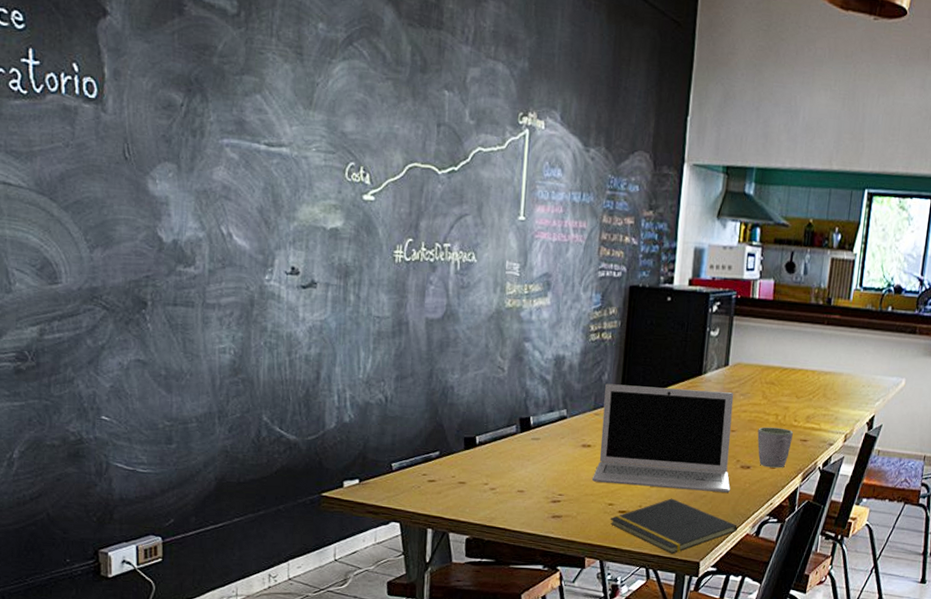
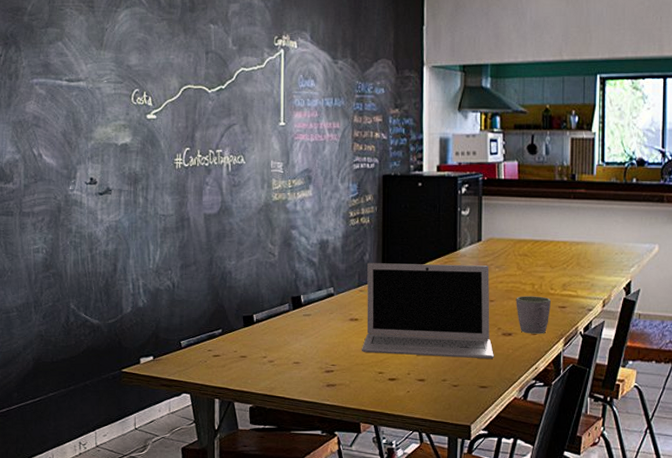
notepad: present [610,498,738,554] -> none [381,365,505,419]

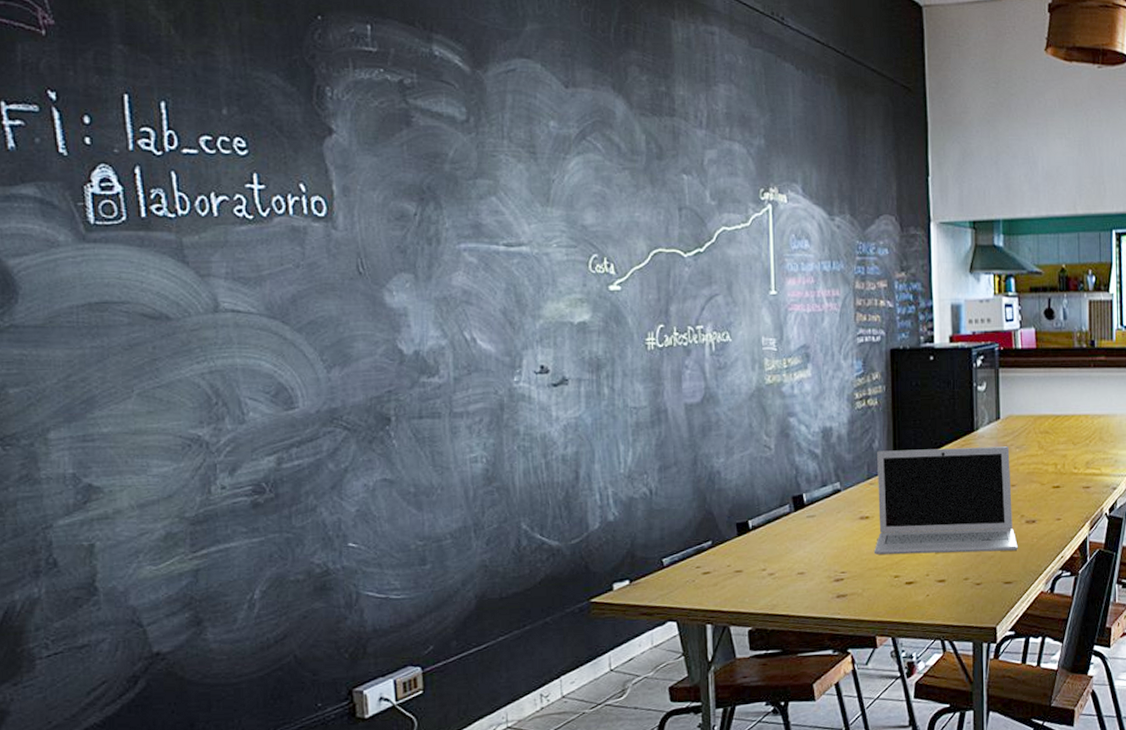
mug: present [516,296,551,334] -> none [1038,477,1075,520]

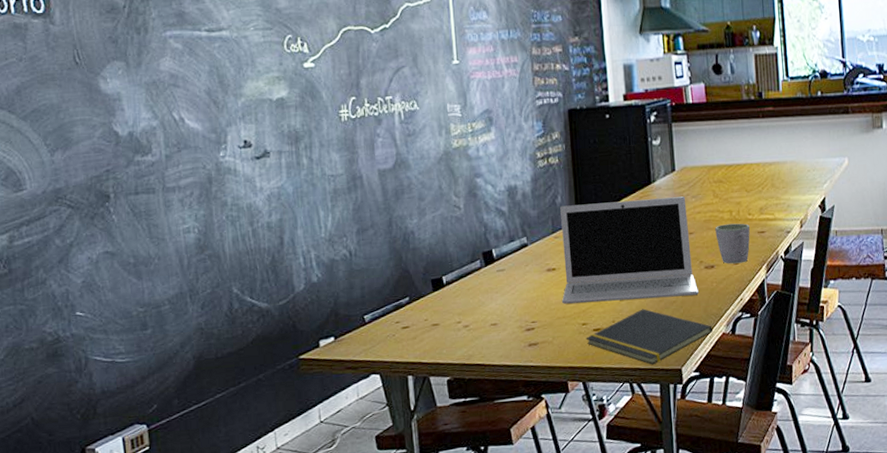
notepad: none [897,563,1031,622] -> present [586,309,713,365]
mug: none [1038,477,1075,520] -> present [715,223,750,264]

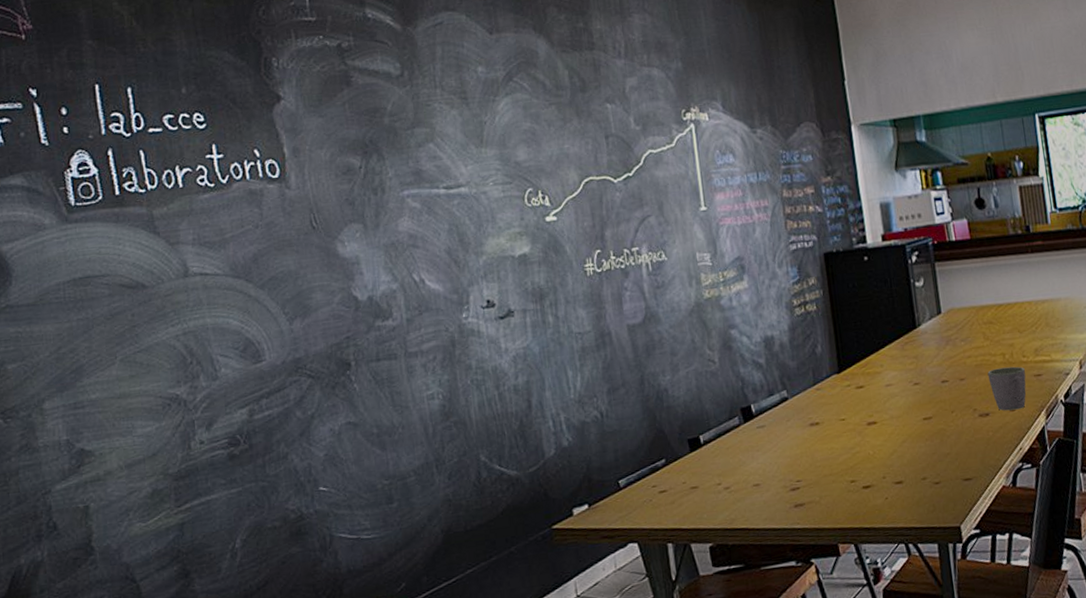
laptop: present [560,196,700,304] -> none [821,340,975,461]
notepad: present [586,309,713,365] -> none [855,462,992,523]

